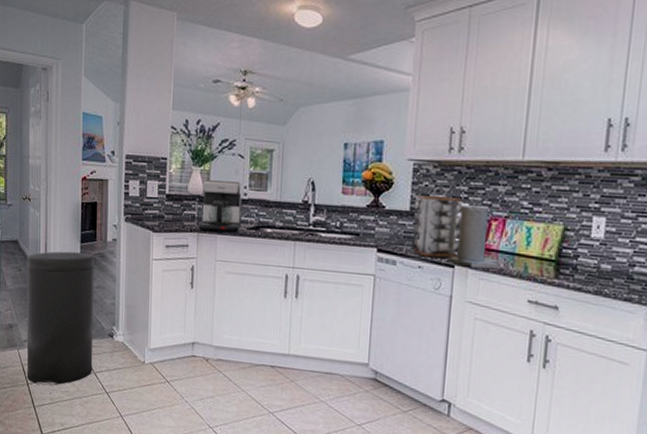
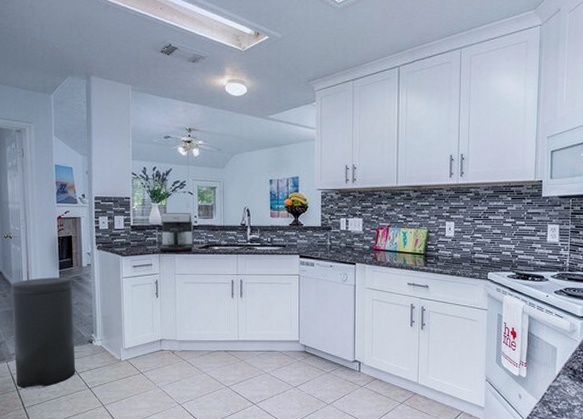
spice rack: present [411,185,463,259] -> none [324,207,358,259]
paper towel: present [448,205,500,270] -> none [351,220,387,264]

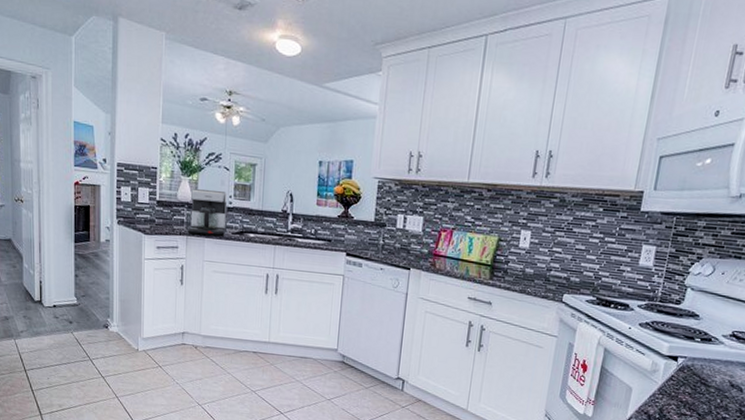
pedal bin: present [11,277,76,390] -> none [21,250,89,372]

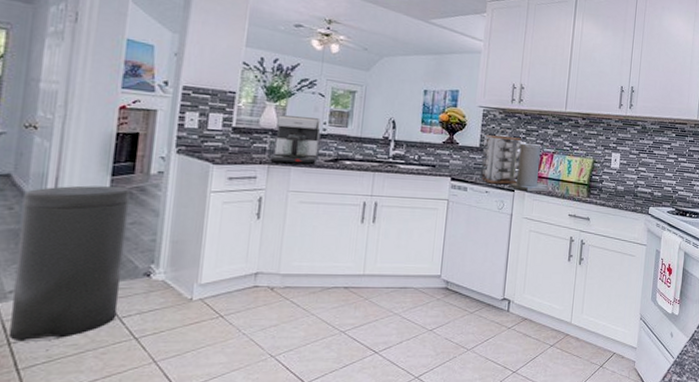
pedal bin: none [21,250,89,372] -> present [8,185,131,343]
spice rack: none [375,201,419,263] -> present [480,128,522,185]
paper towel: none [405,218,447,272] -> present [510,143,549,192]

